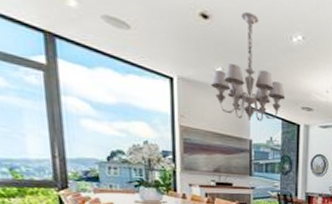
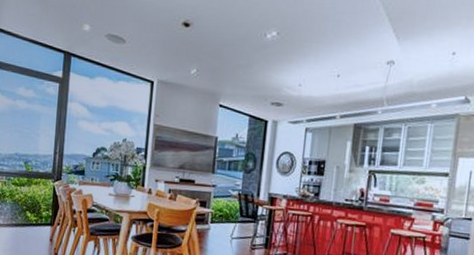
chandelier: present [211,11,286,122] -> none [185,16,255,119]

